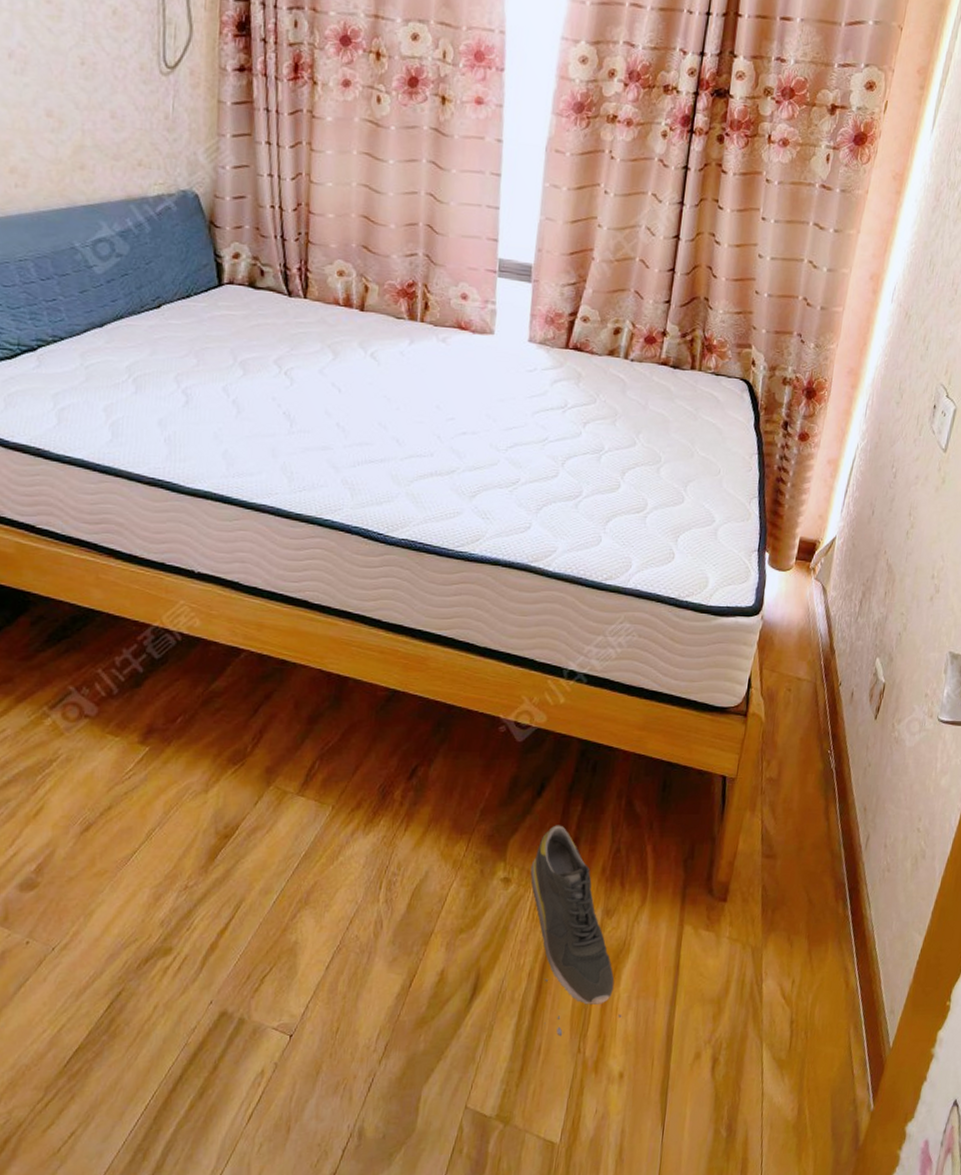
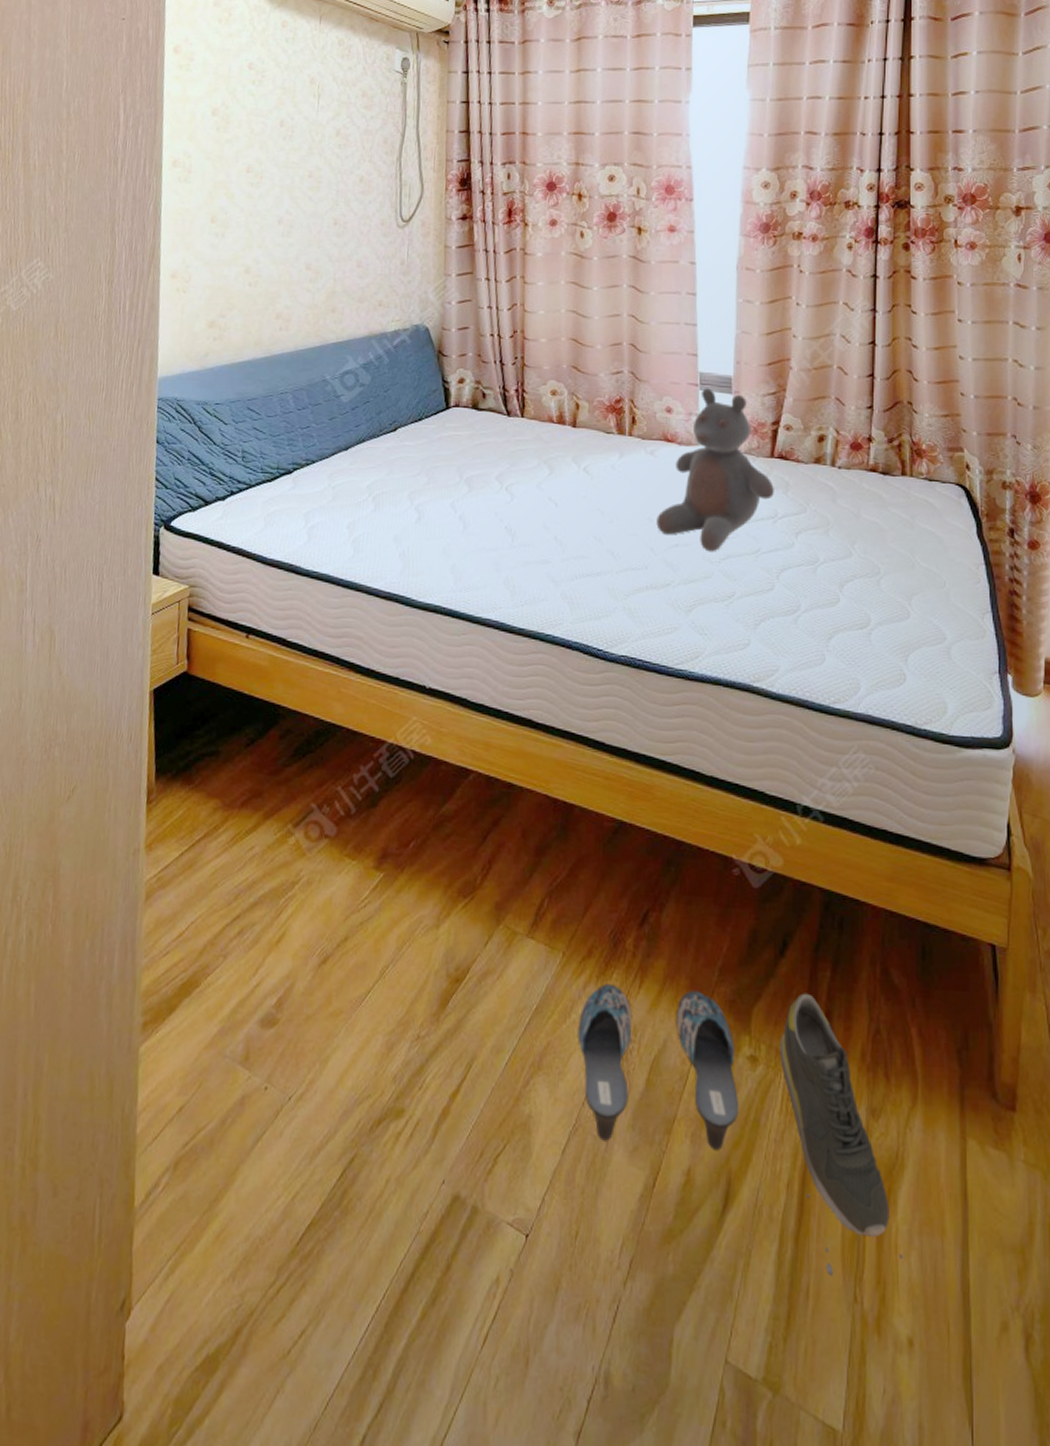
slippers: none [344,829,492,956] -> present [578,983,740,1150]
teddy bear: none [444,275,566,440] -> present [656,388,774,552]

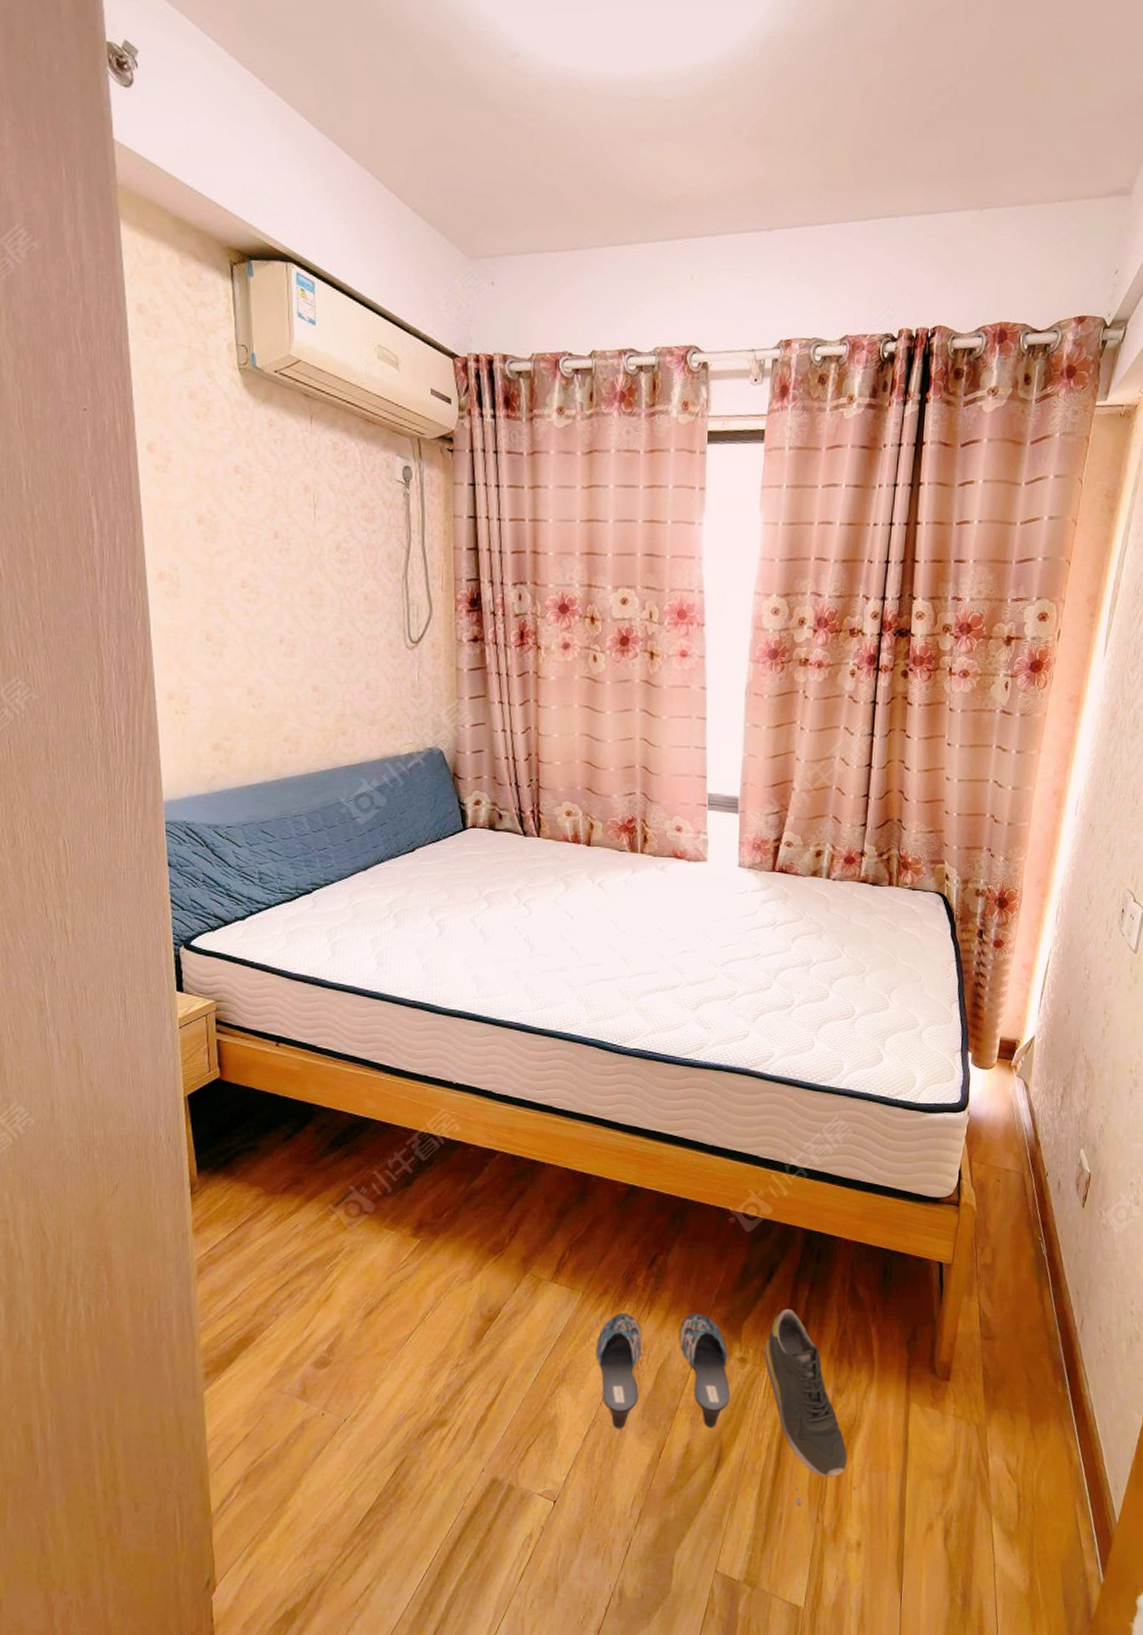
teddy bear: present [656,388,774,552] -> none [666,808,774,957]

